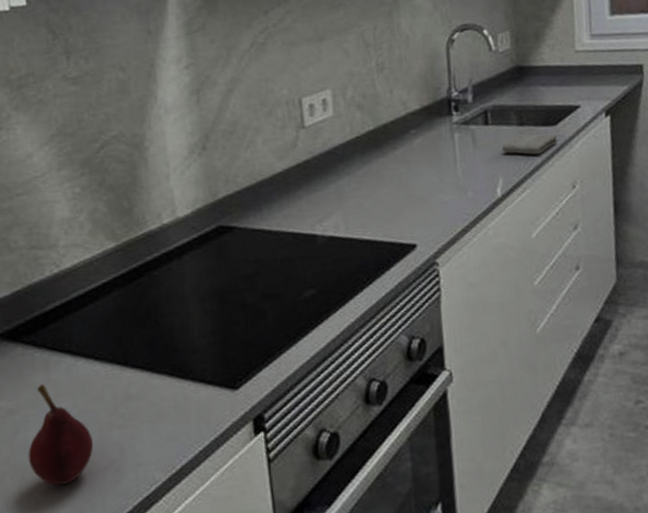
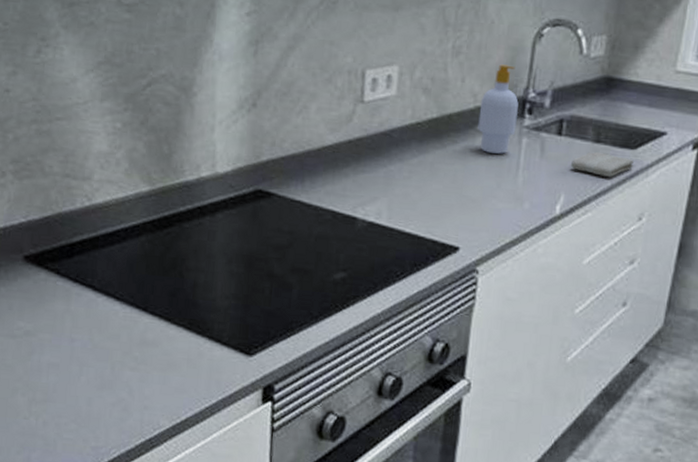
fruit: present [28,384,94,486] -> none [40,313,105,412]
soap bottle: none [410,71,447,153] -> present [477,64,519,154]

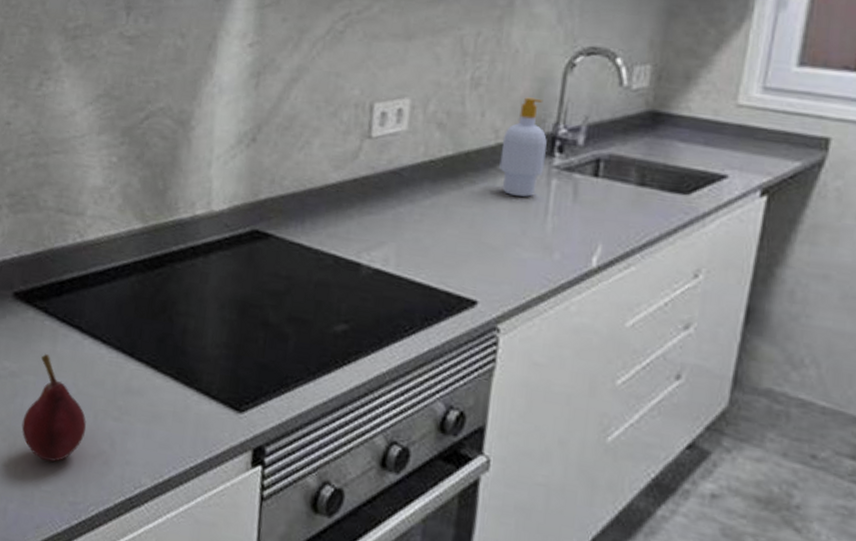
fruit: none [40,313,105,412] -> present [21,354,87,462]
washcloth: present [570,151,635,177] -> none [609,196,688,226]

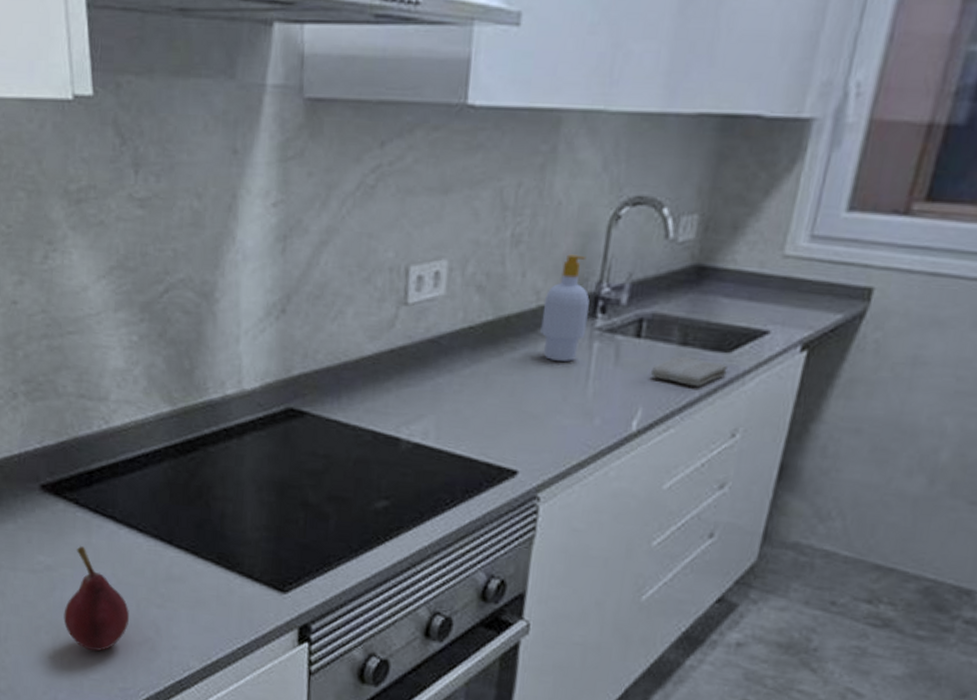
washcloth: none [609,196,688,226] -> present [650,356,729,386]

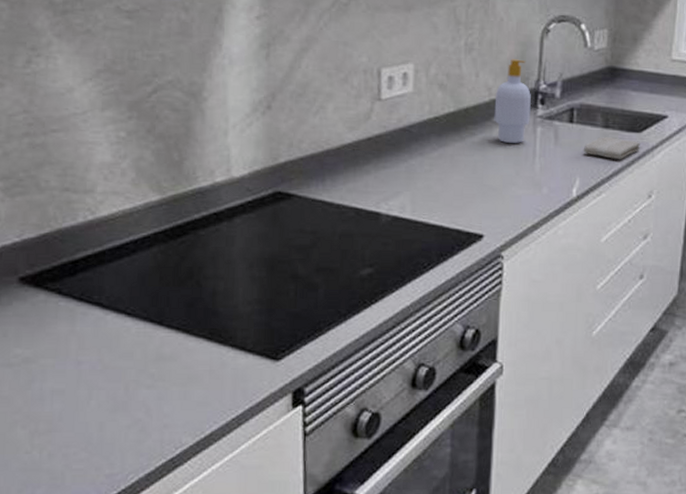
fruit: present [63,546,130,652] -> none [43,335,118,440]

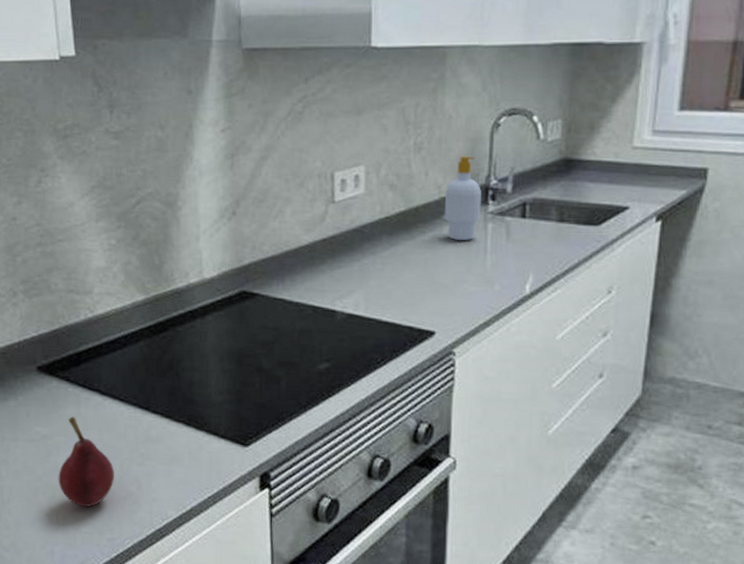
fruit: none [43,335,118,440] -> present [58,417,115,507]
washcloth: present [583,136,641,159] -> none [536,230,600,254]

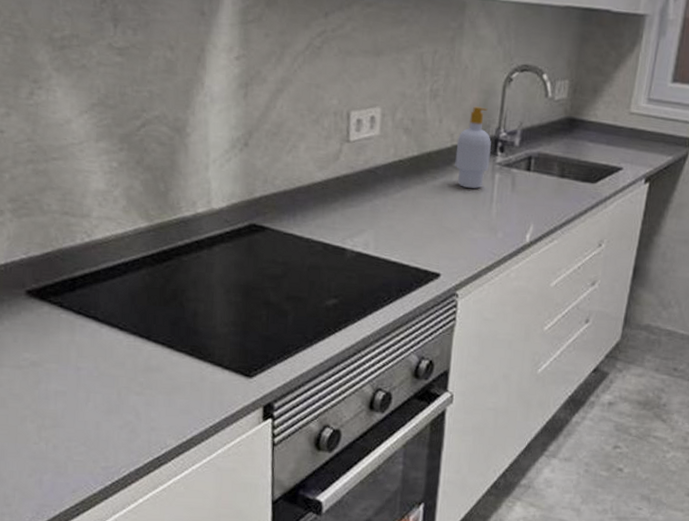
fruit: present [58,417,115,507] -> none [48,344,112,436]

